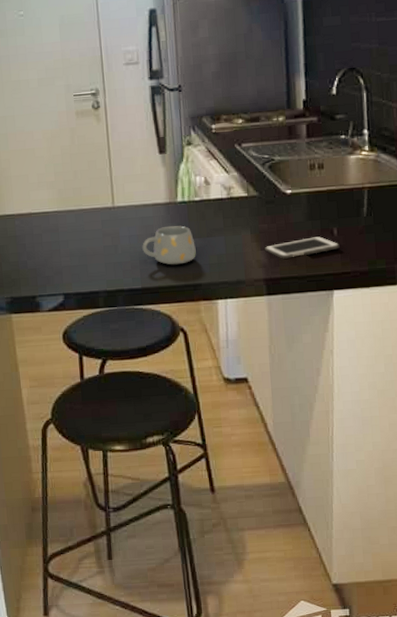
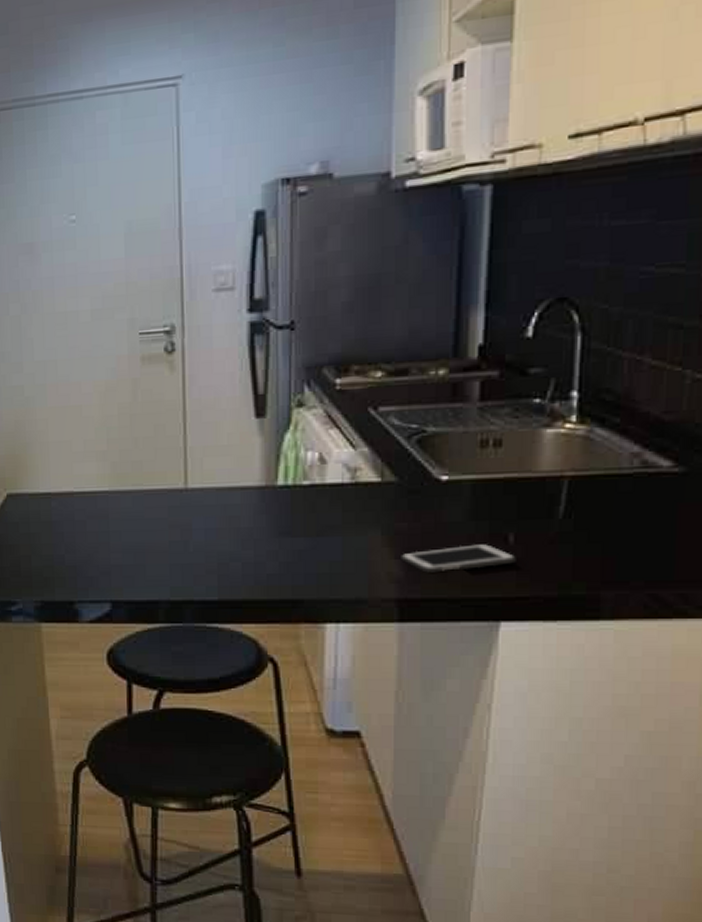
mug: present [142,225,196,265] -> none [223,518,299,572]

